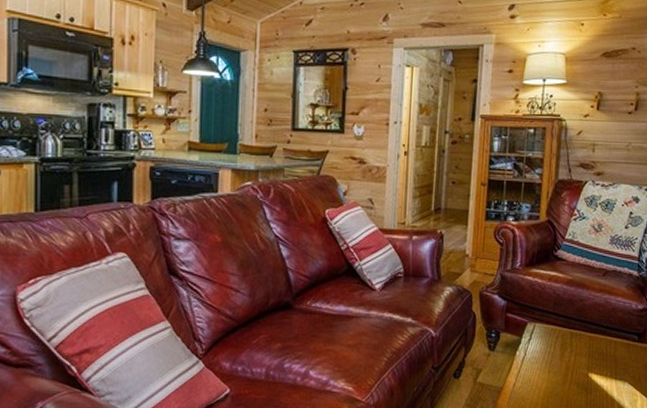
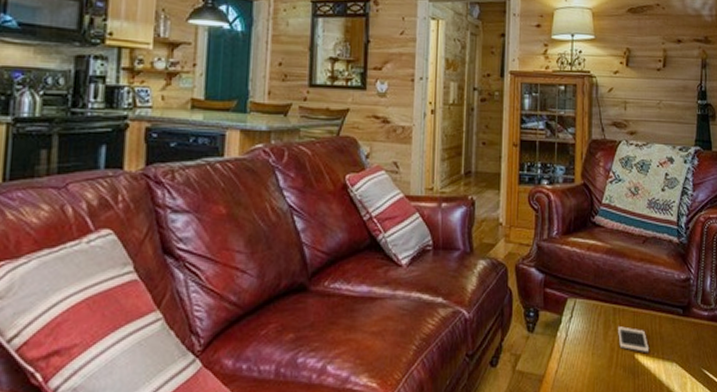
cell phone: none [574,349,603,373] -> present [618,326,650,353]

